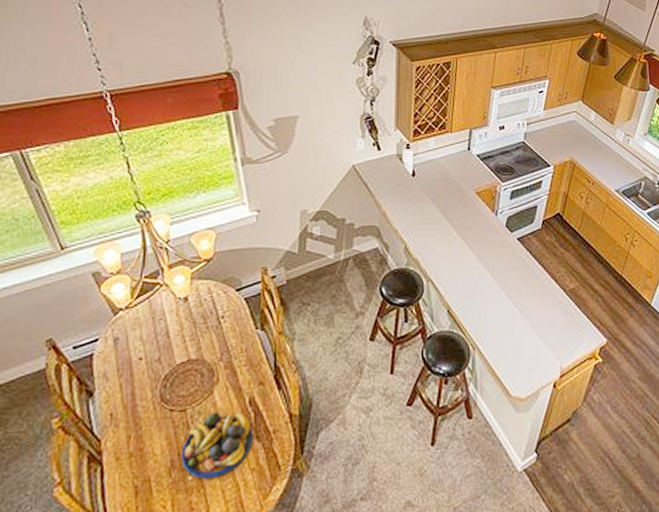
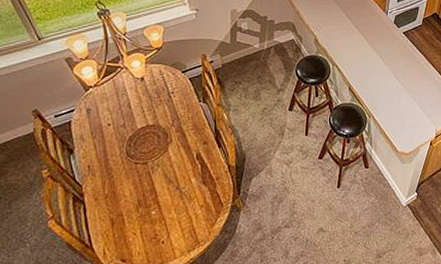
fruit bowl: present [181,412,254,479] -> none [145,164,201,213]

